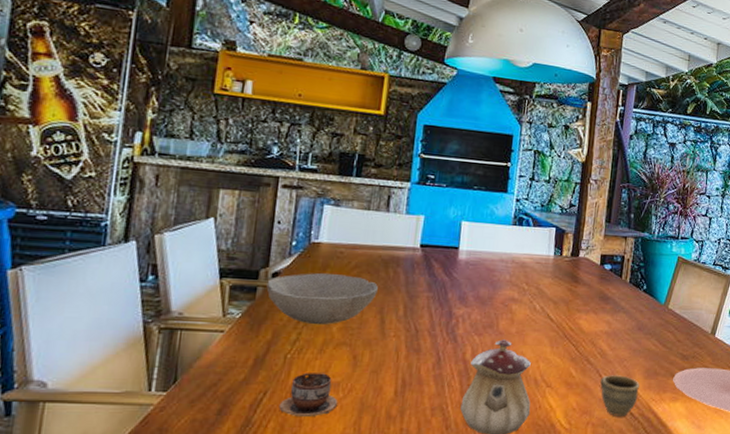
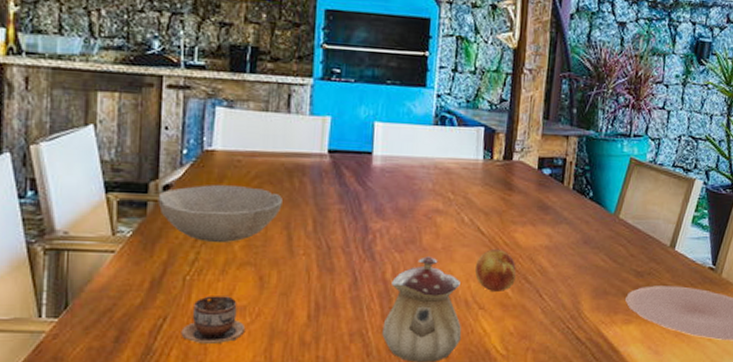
fruit: none [543,333,580,371] -> present [474,248,516,291]
cup: present [600,375,640,416] -> none [541,295,587,341]

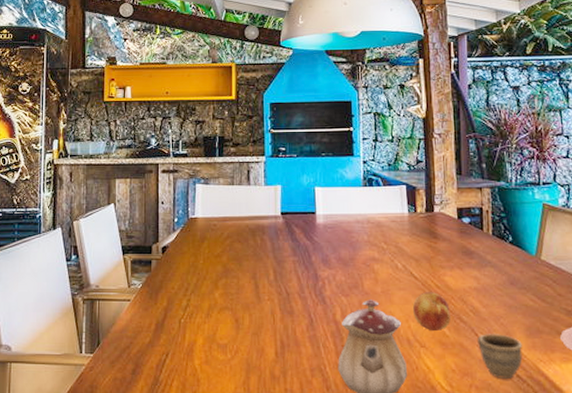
bowl: present [158,185,282,244] -> none [159,245,249,292]
cup: present [181,296,246,343] -> none [179,336,228,376]
cup: none [541,295,587,341] -> present [478,334,523,379]

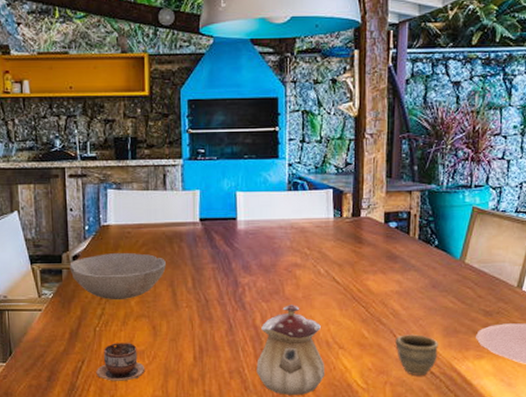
bowl: none [159,245,249,292] -> present [69,253,166,300]
cup: none [179,336,228,376] -> present [96,343,145,381]
fruit: present [412,291,450,331] -> none [333,295,370,333]

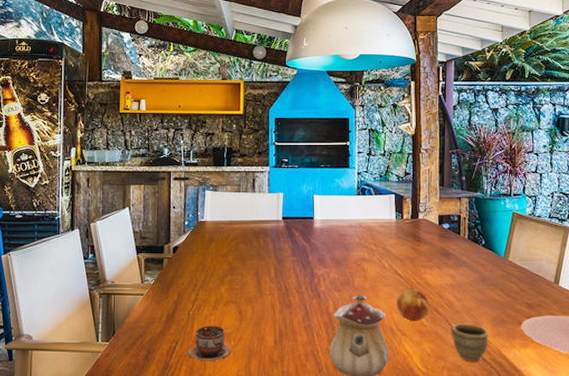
bowl: present [69,253,166,300] -> none [170,246,252,287]
fruit: none [333,295,370,333] -> present [396,287,428,321]

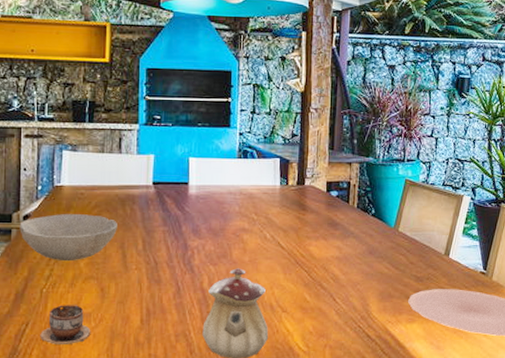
bowl: none [170,246,252,287] -> present [19,214,117,262]
fruit: present [396,287,428,321] -> none [277,260,312,296]
cup: present [451,324,489,361] -> none [335,299,375,338]

